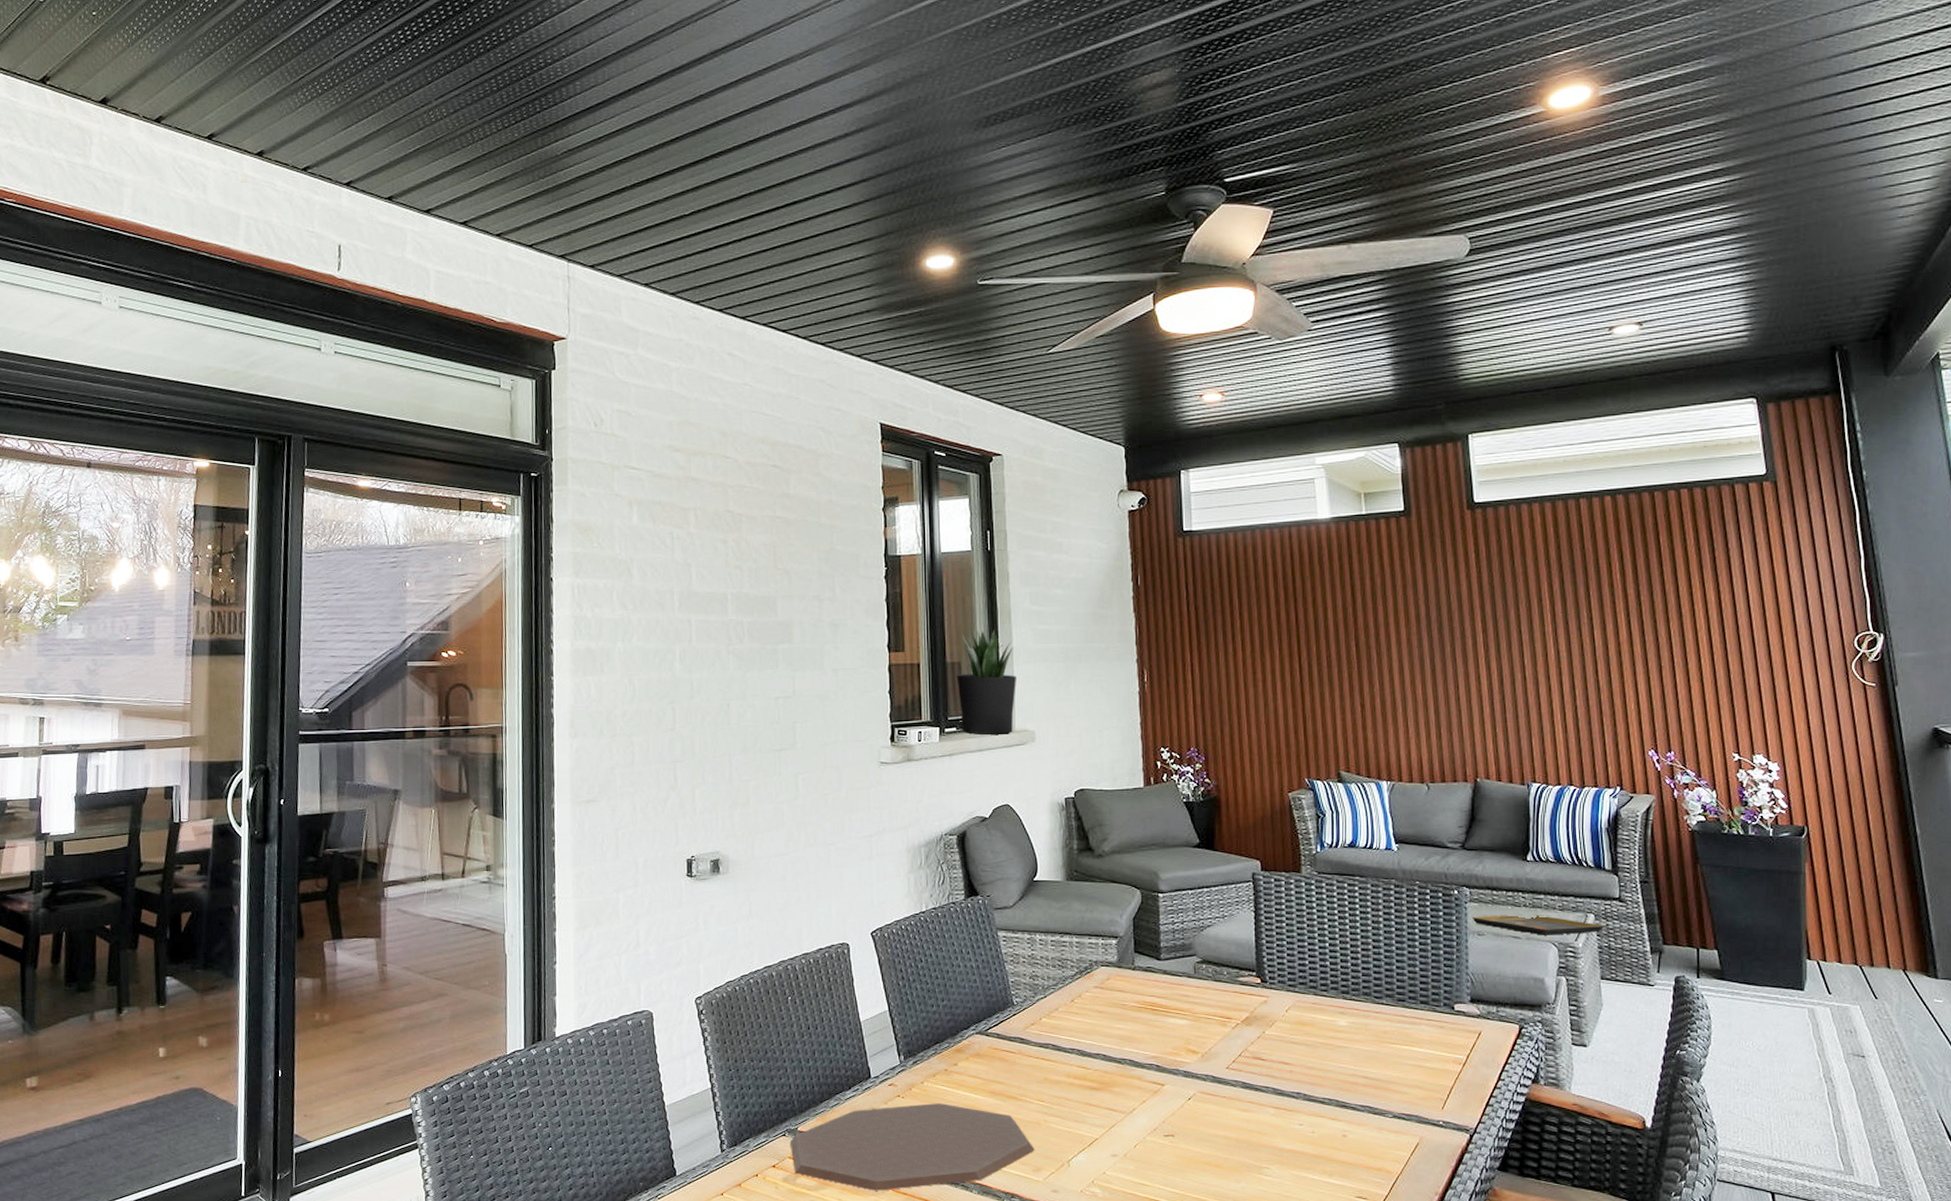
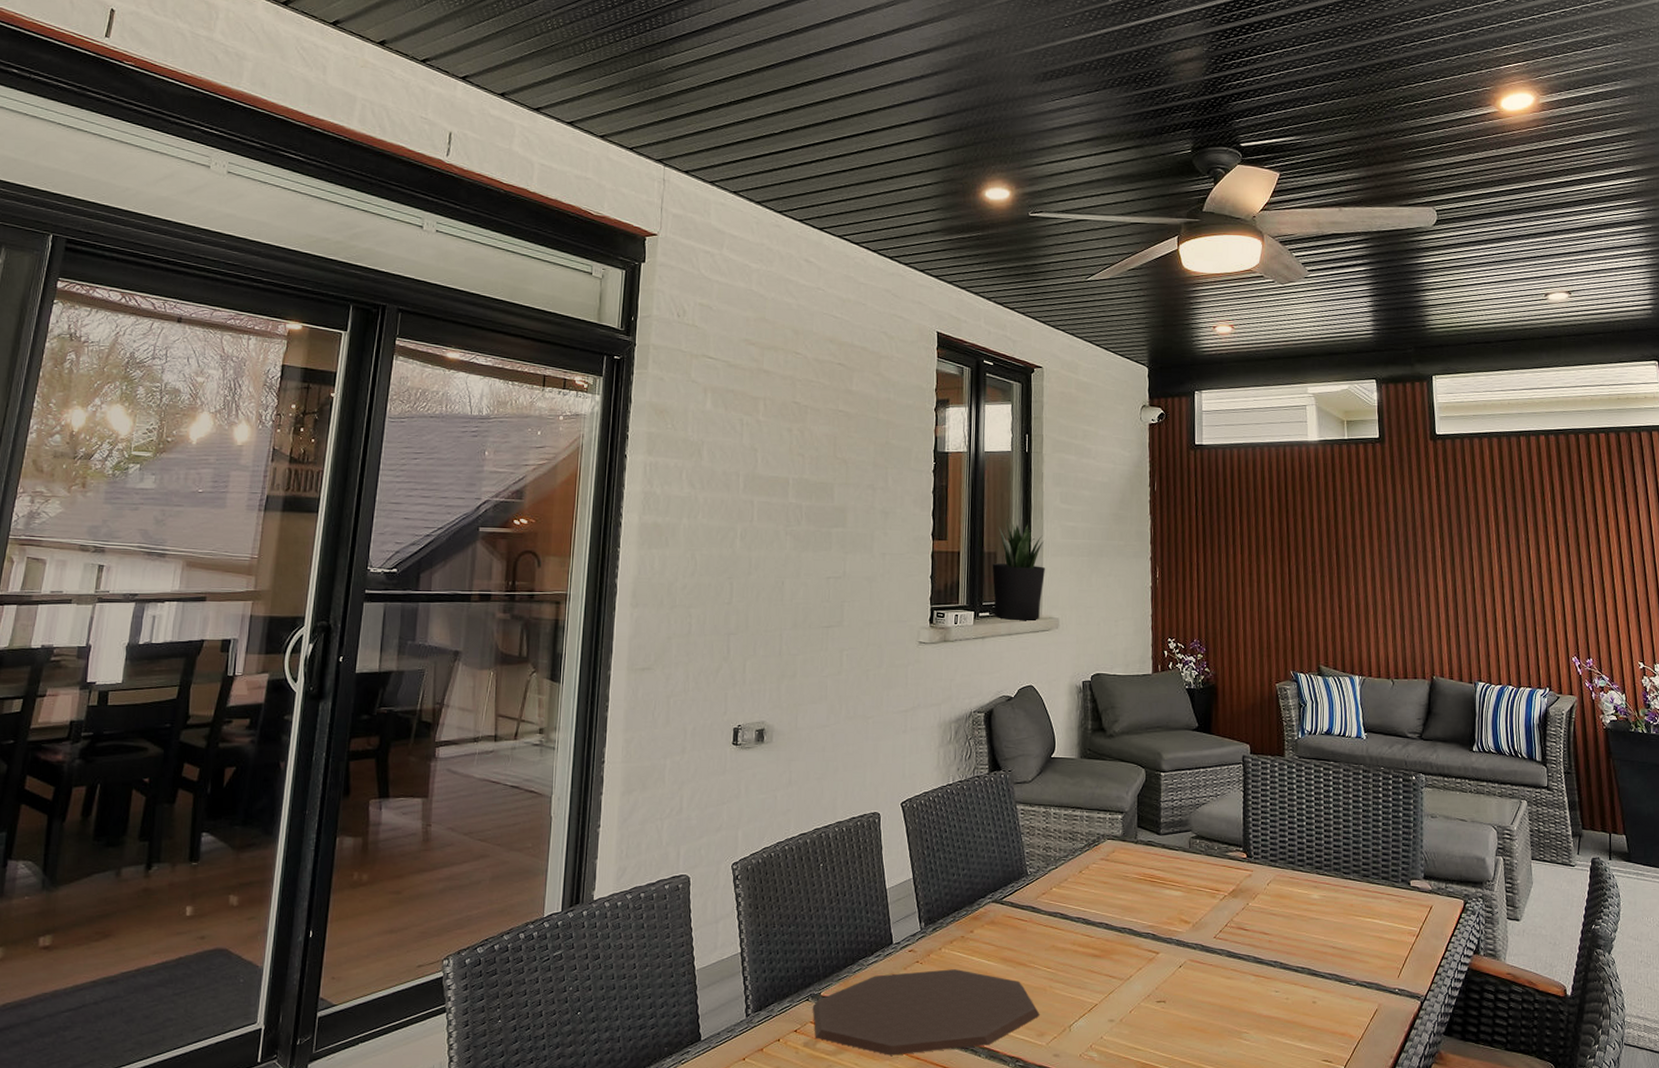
decorative tray: present [1472,913,1604,935] -> none [1426,799,1535,819]

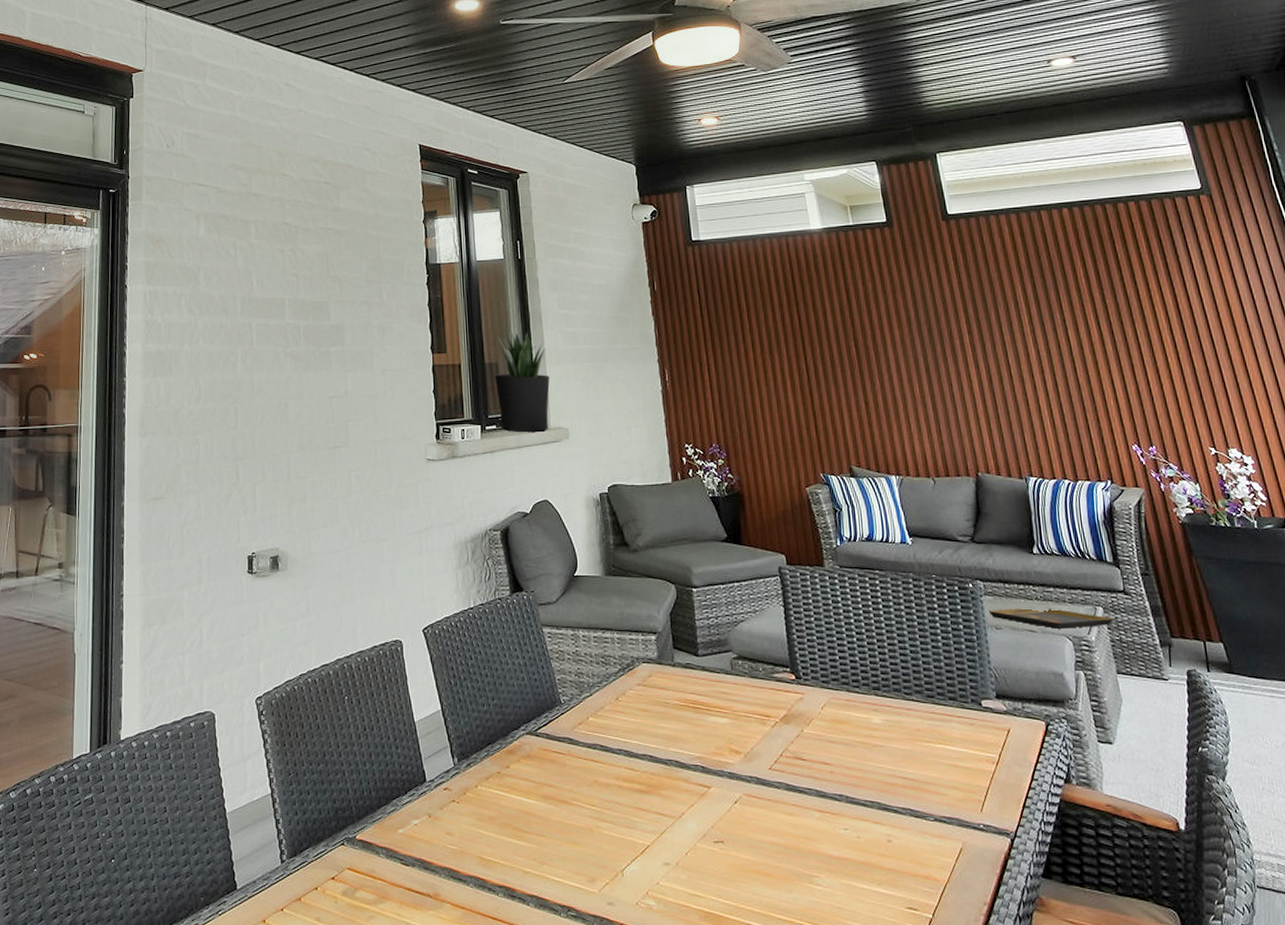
placemat: present [812,969,1040,1056] -> none [348,808,589,905]
decorative tray: none [1426,799,1535,819] -> present [988,607,1113,629]

